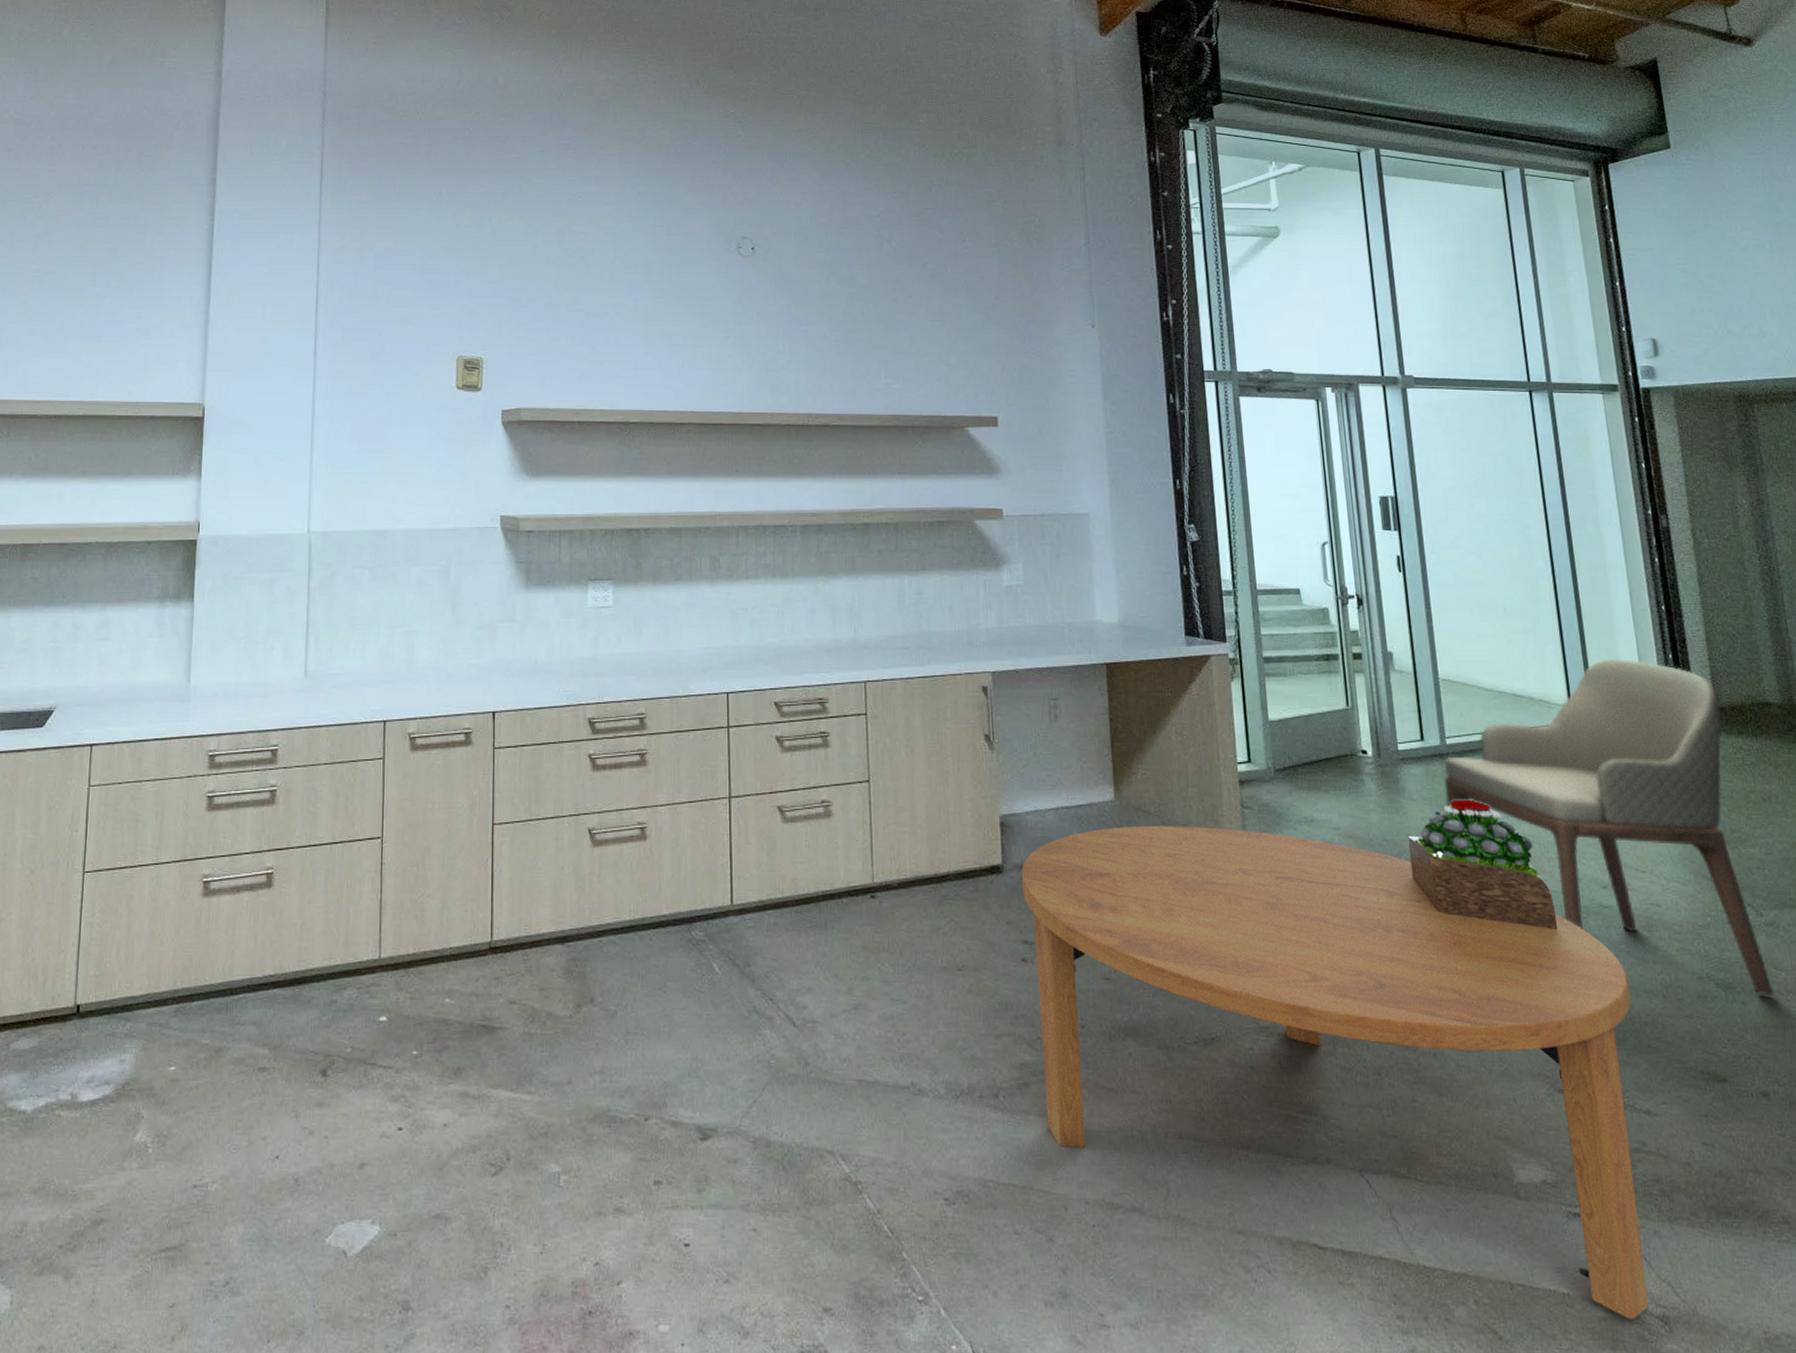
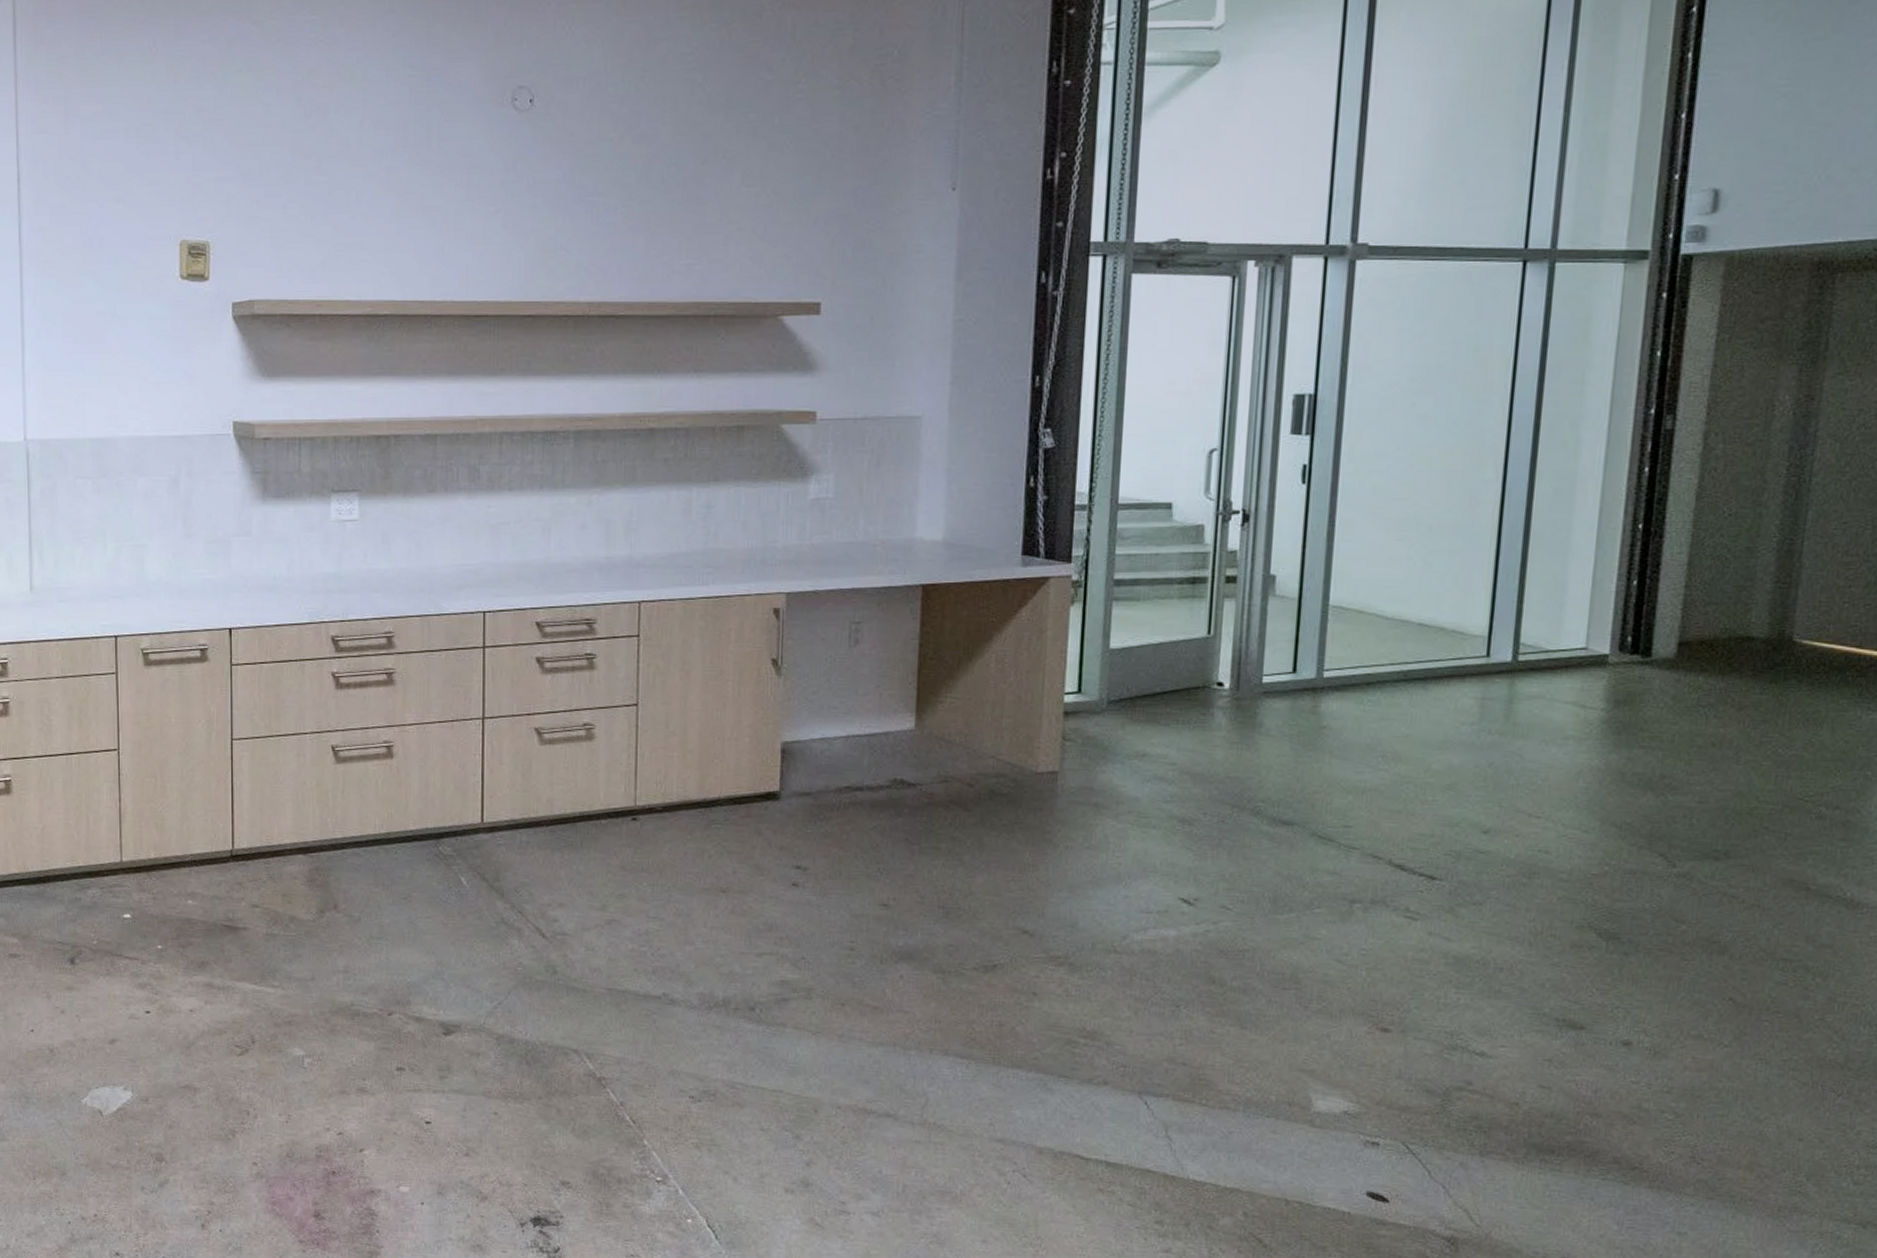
coffee table: present [1021,825,1650,1320] -> none [799,756,1491,1239]
succulent plant: present [1407,799,1558,929] -> none [1253,736,1420,873]
armchair: present [1444,658,1775,998] -> none [1309,584,1686,950]

